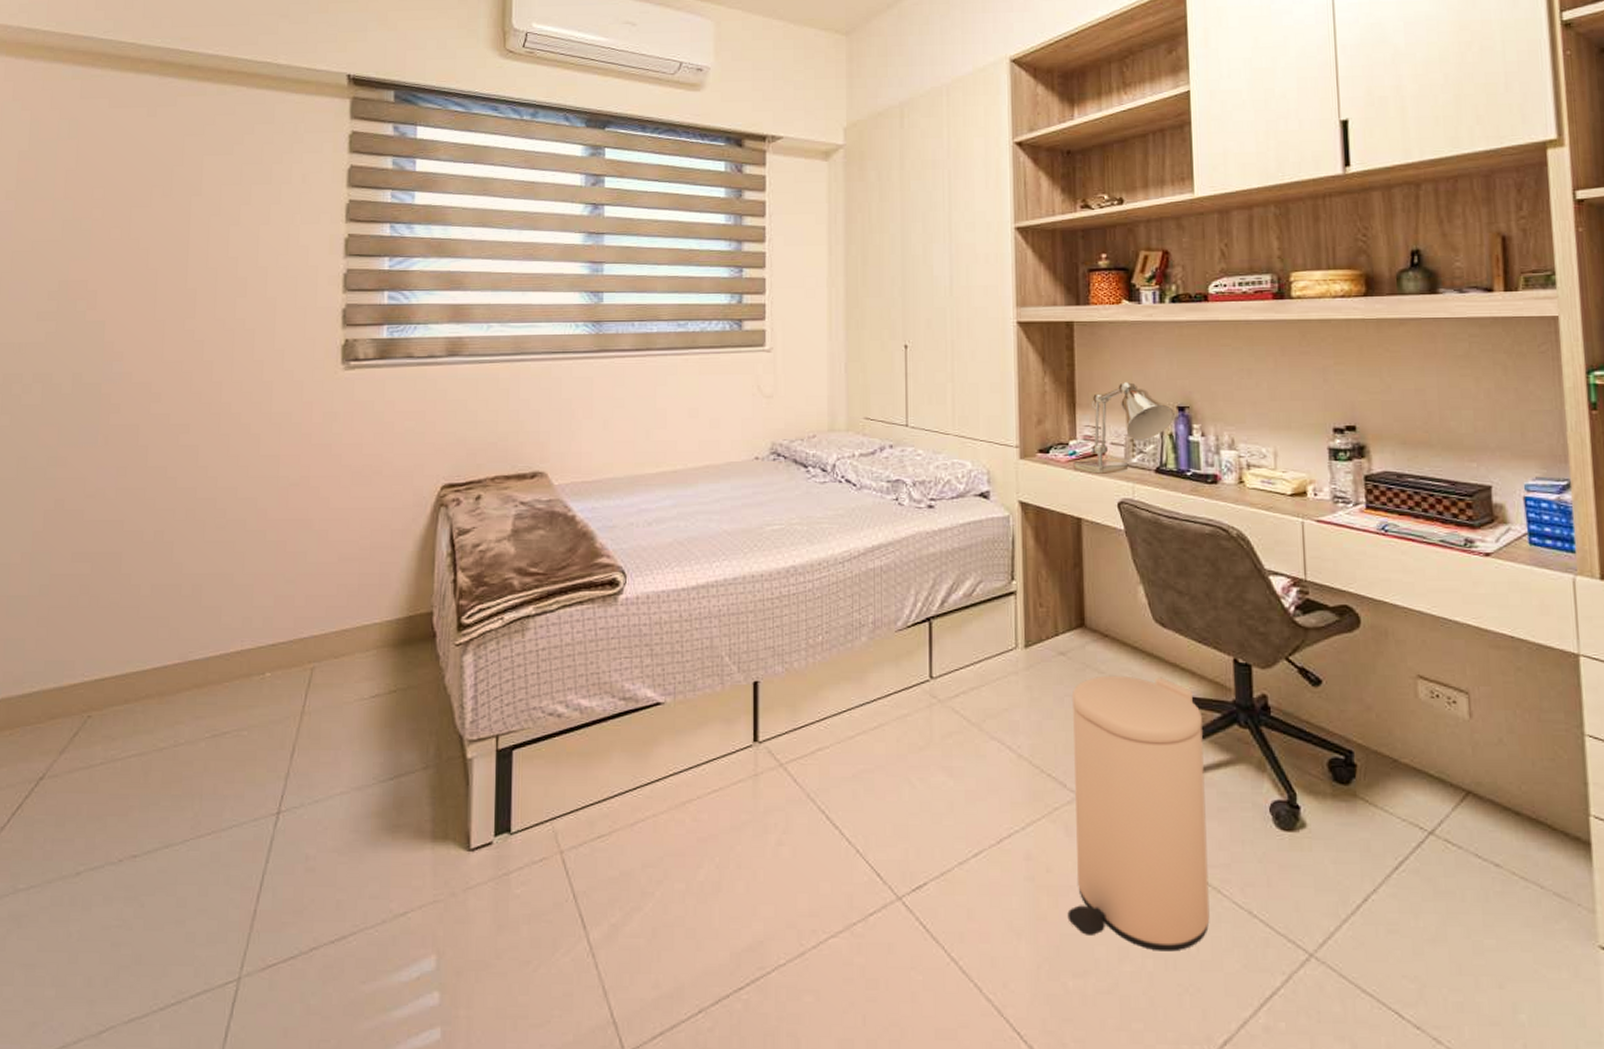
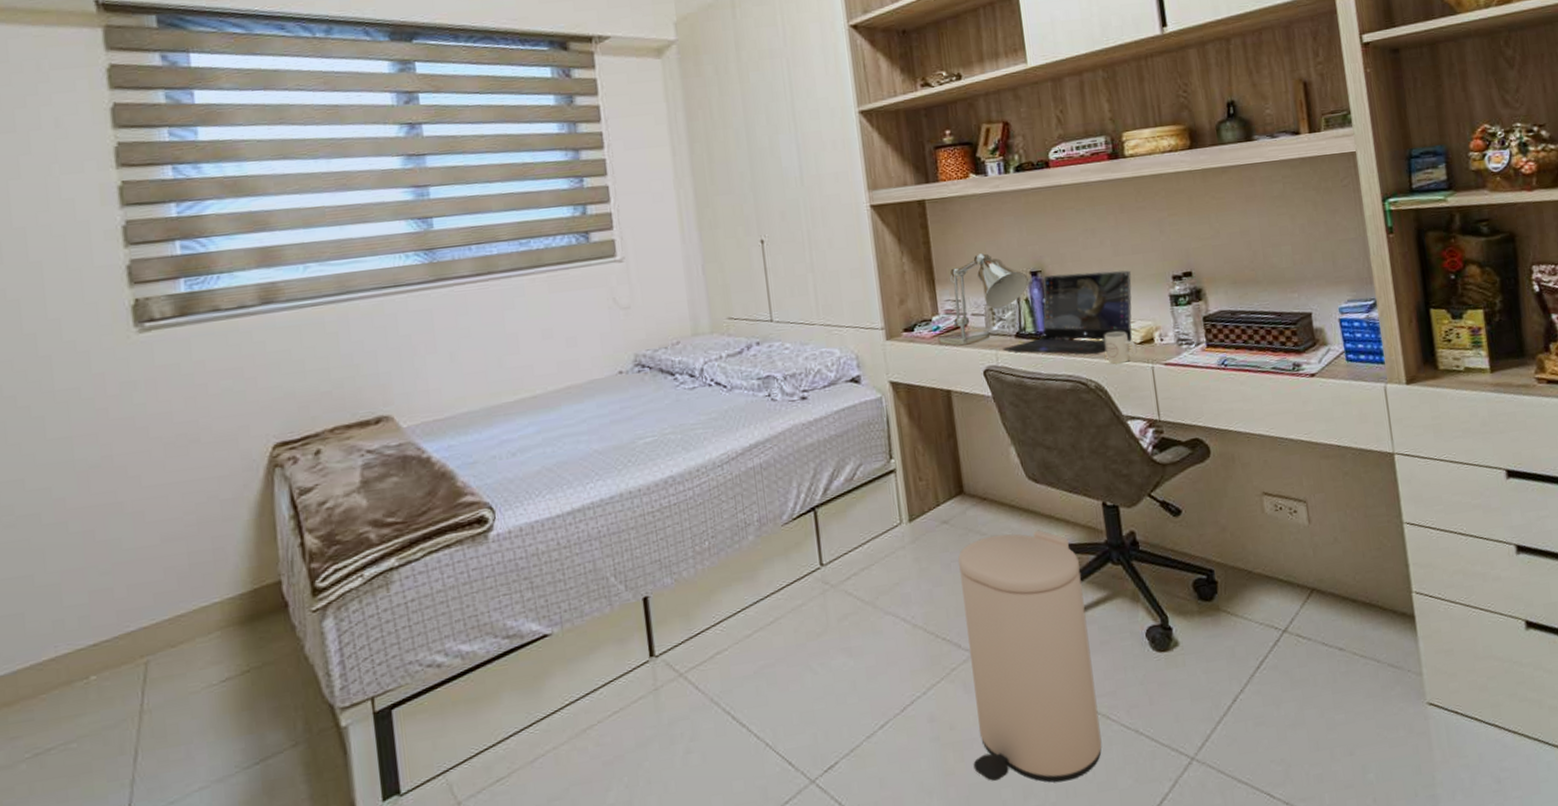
laptop computer: none [1140,412,1287,501] -> present [1003,270,1132,355]
mug: none [1251,480,1287,514] -> present [1104,331,1137,364]

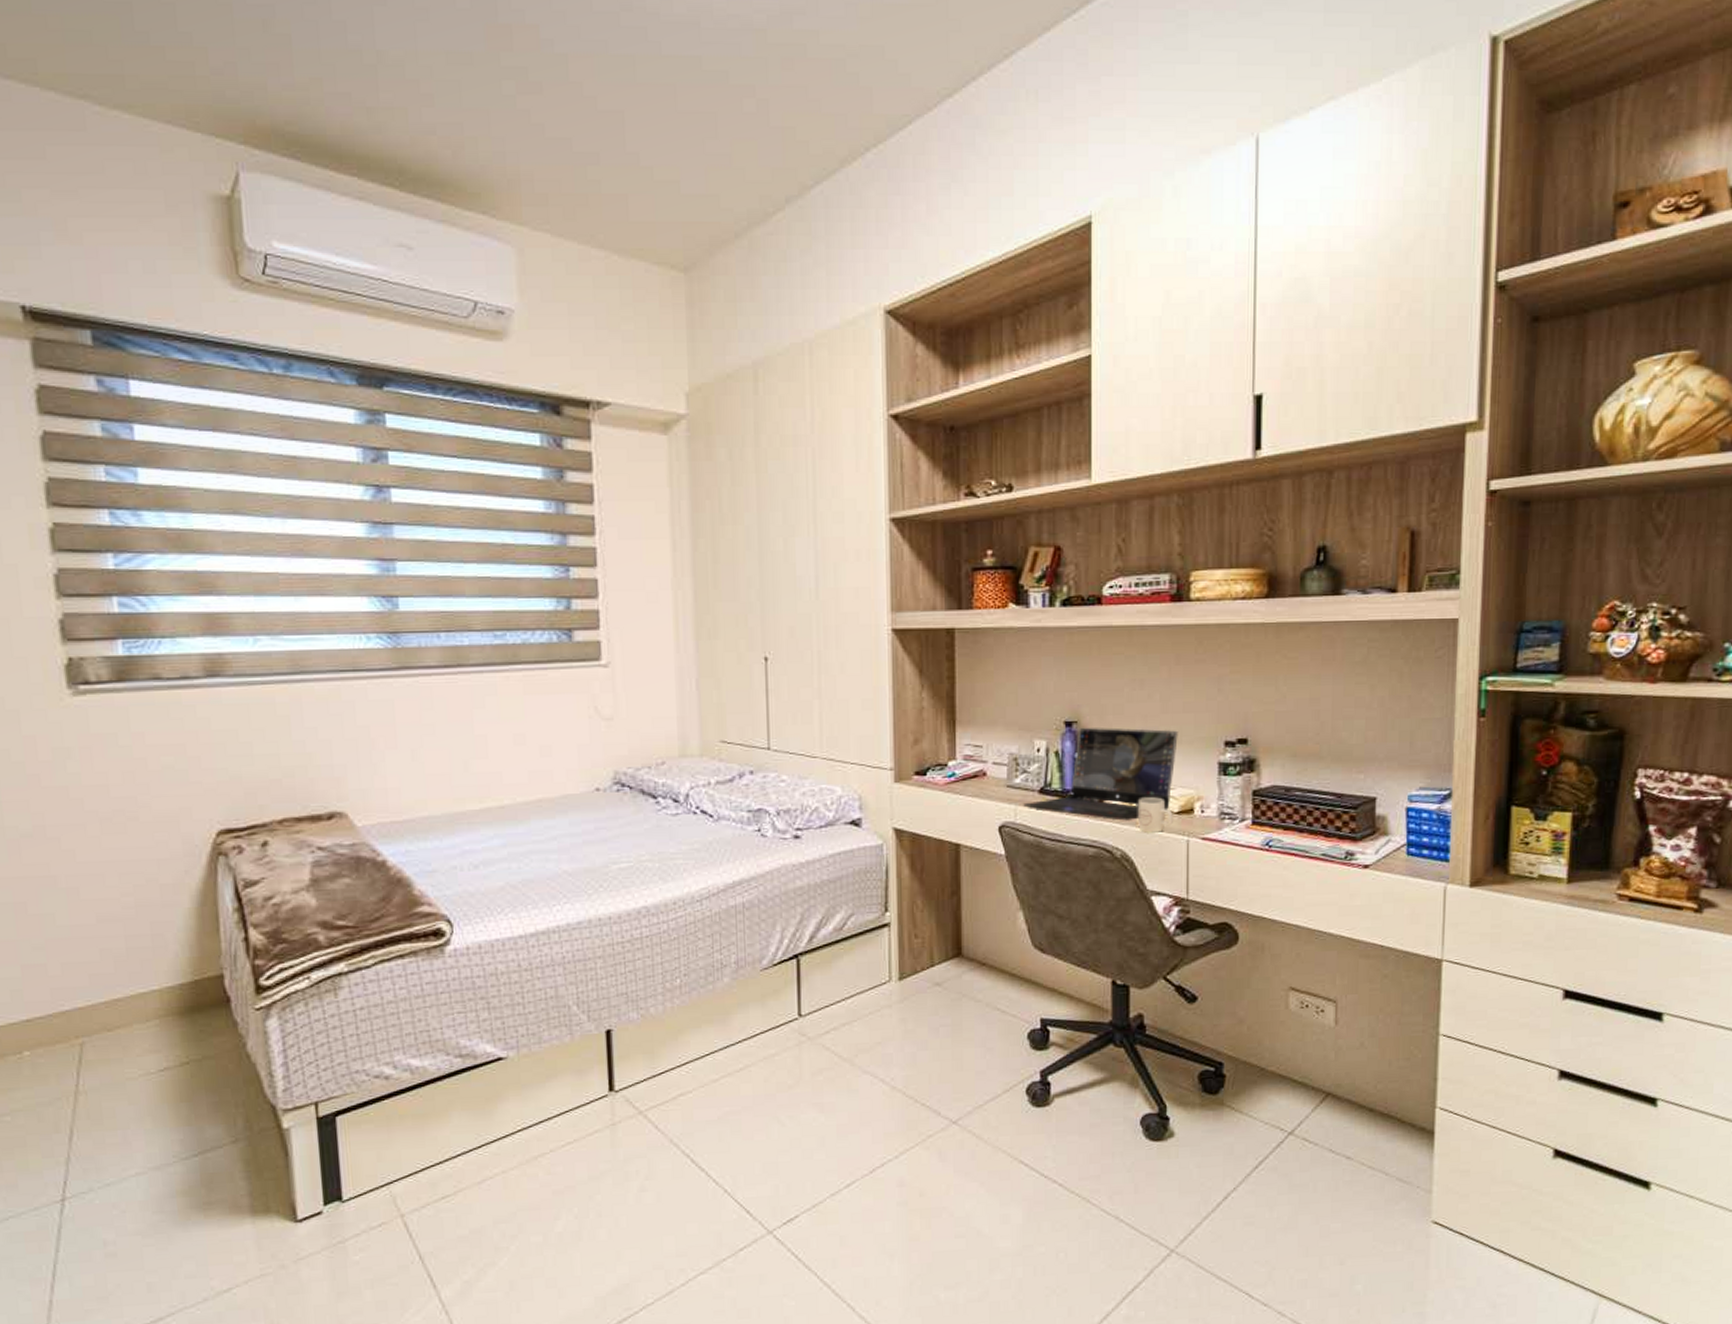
desk lamp: present [938,253,1029,346] -> none [952,696,1061,797]
pedal bin: present [957,529,1102,783] -> none [940,1002,1078,1259]

